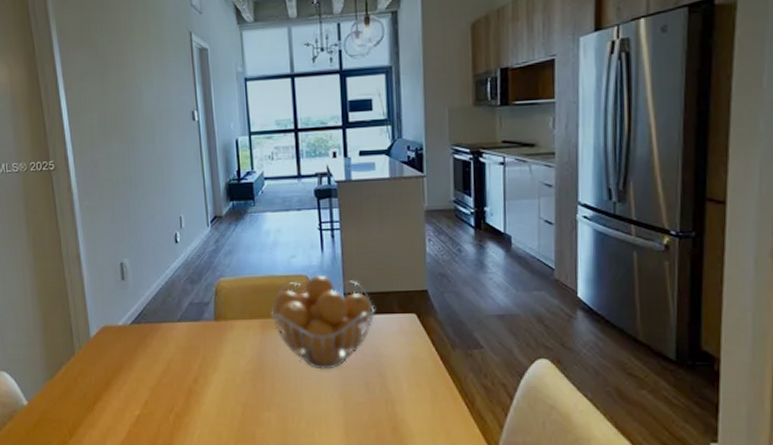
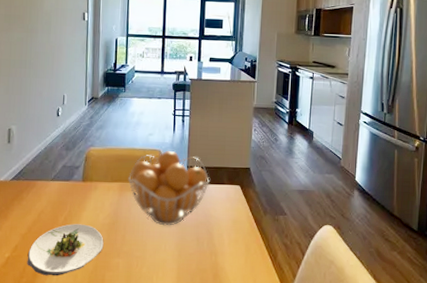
salad plate: none [160,372,250,436] -> present [27,224,104,276]

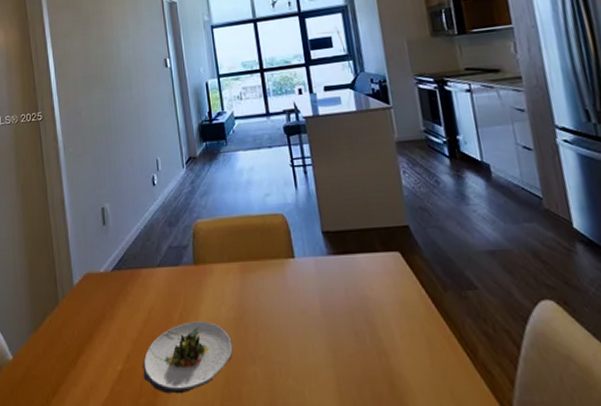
fruit basket: present [128,150,210,226] -> none [249,213,357,317]

